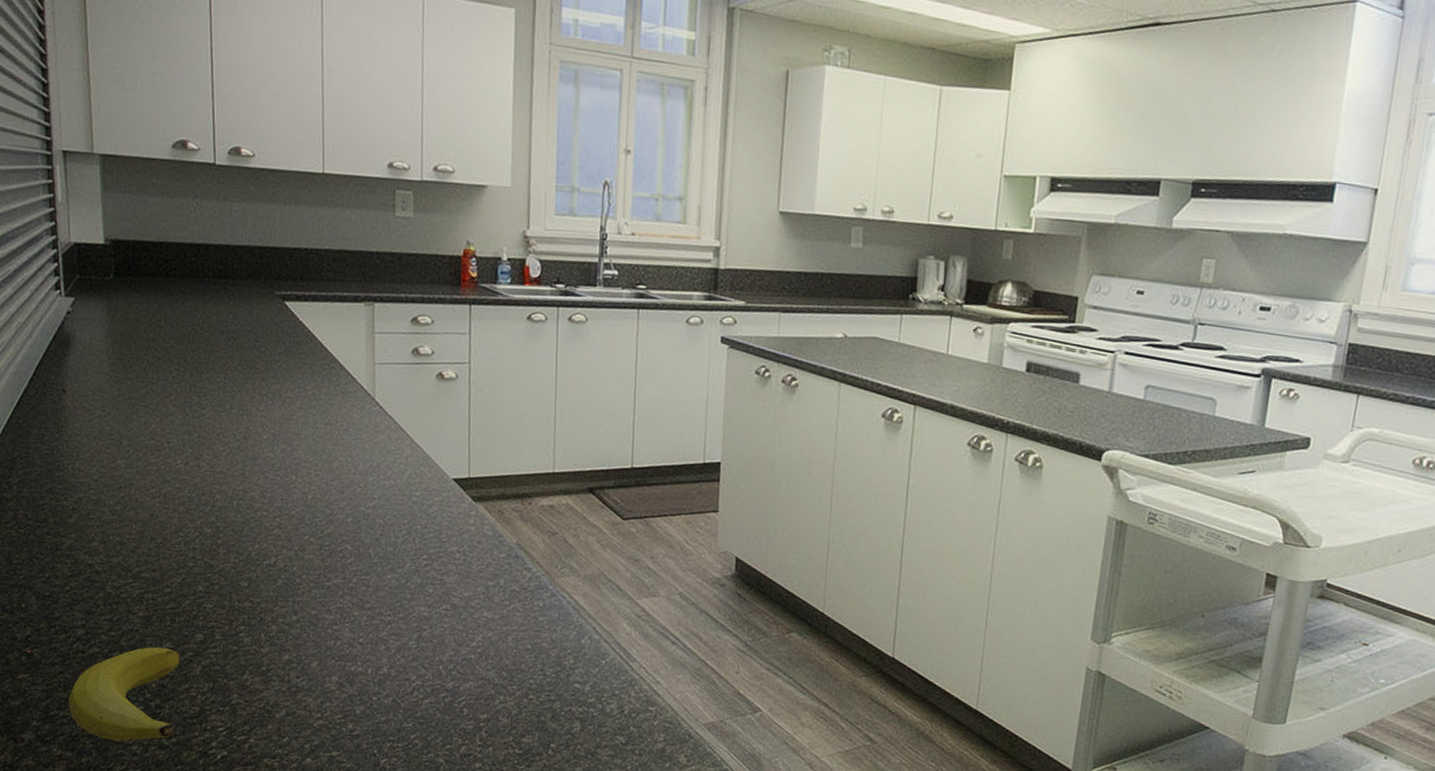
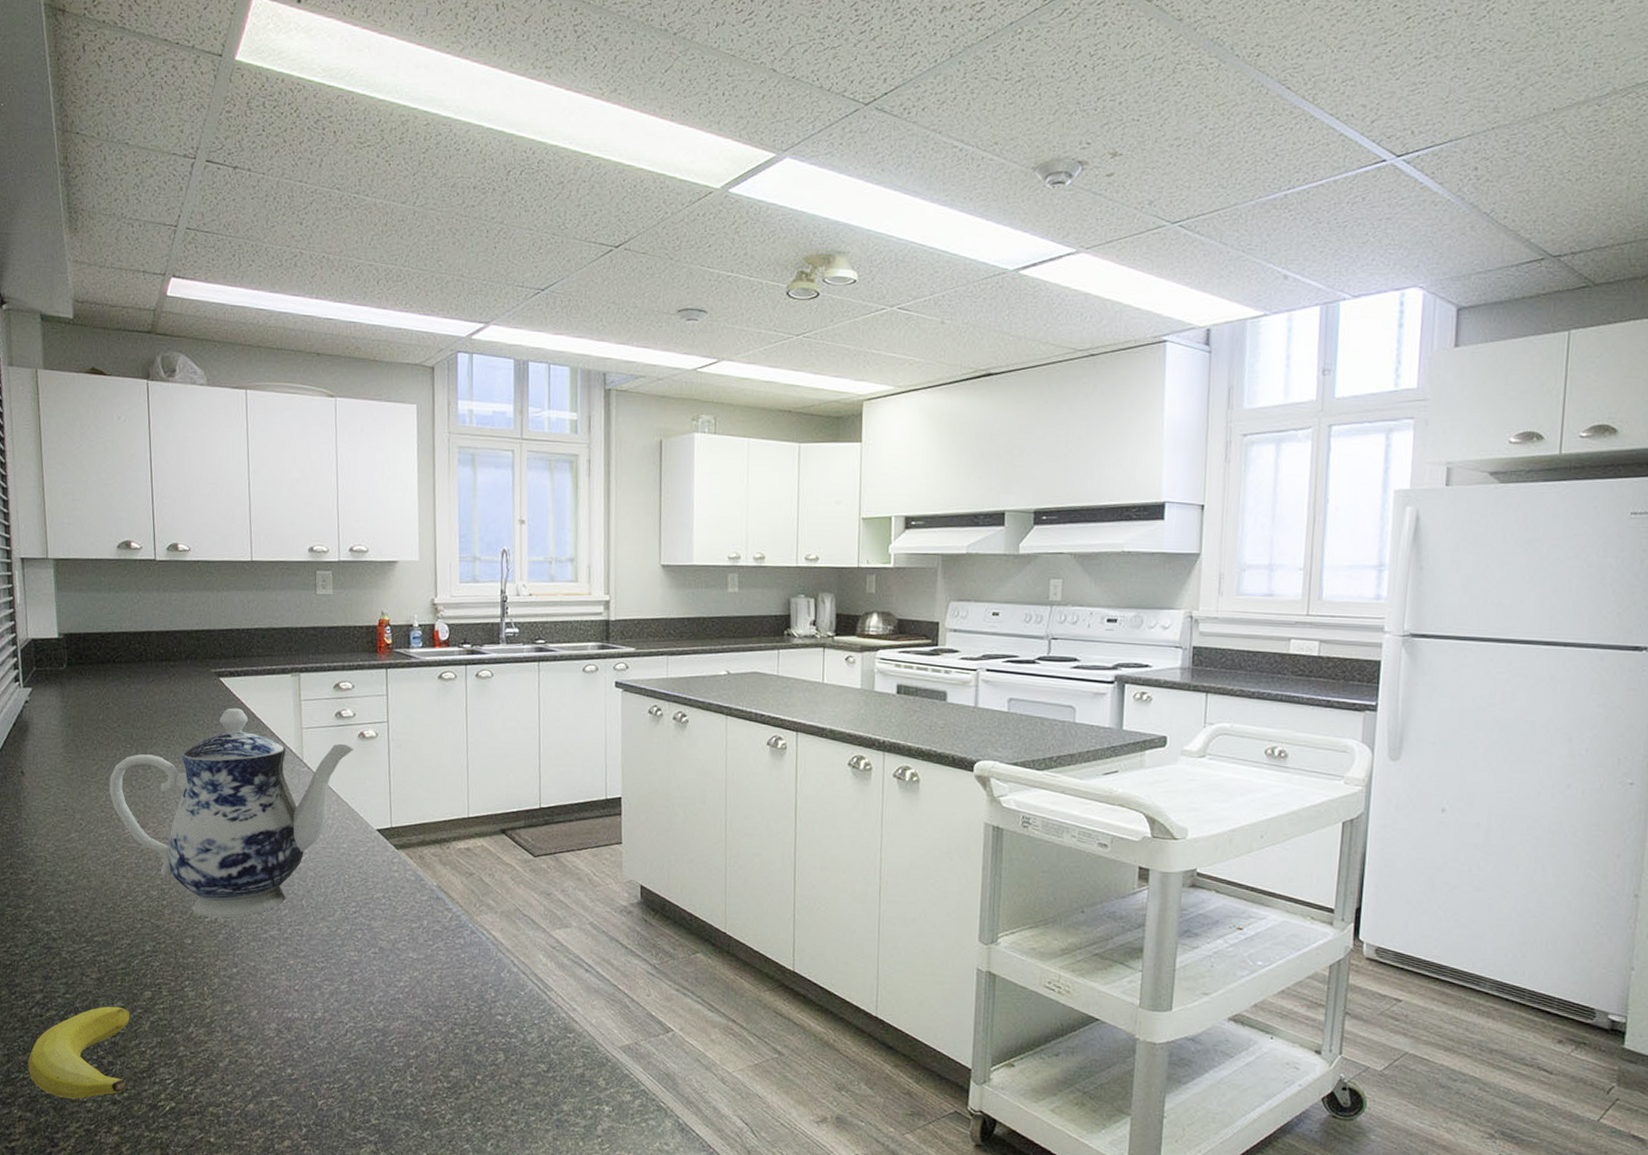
teapot: none [160,335,432,562] -> present [109,708,354,918]

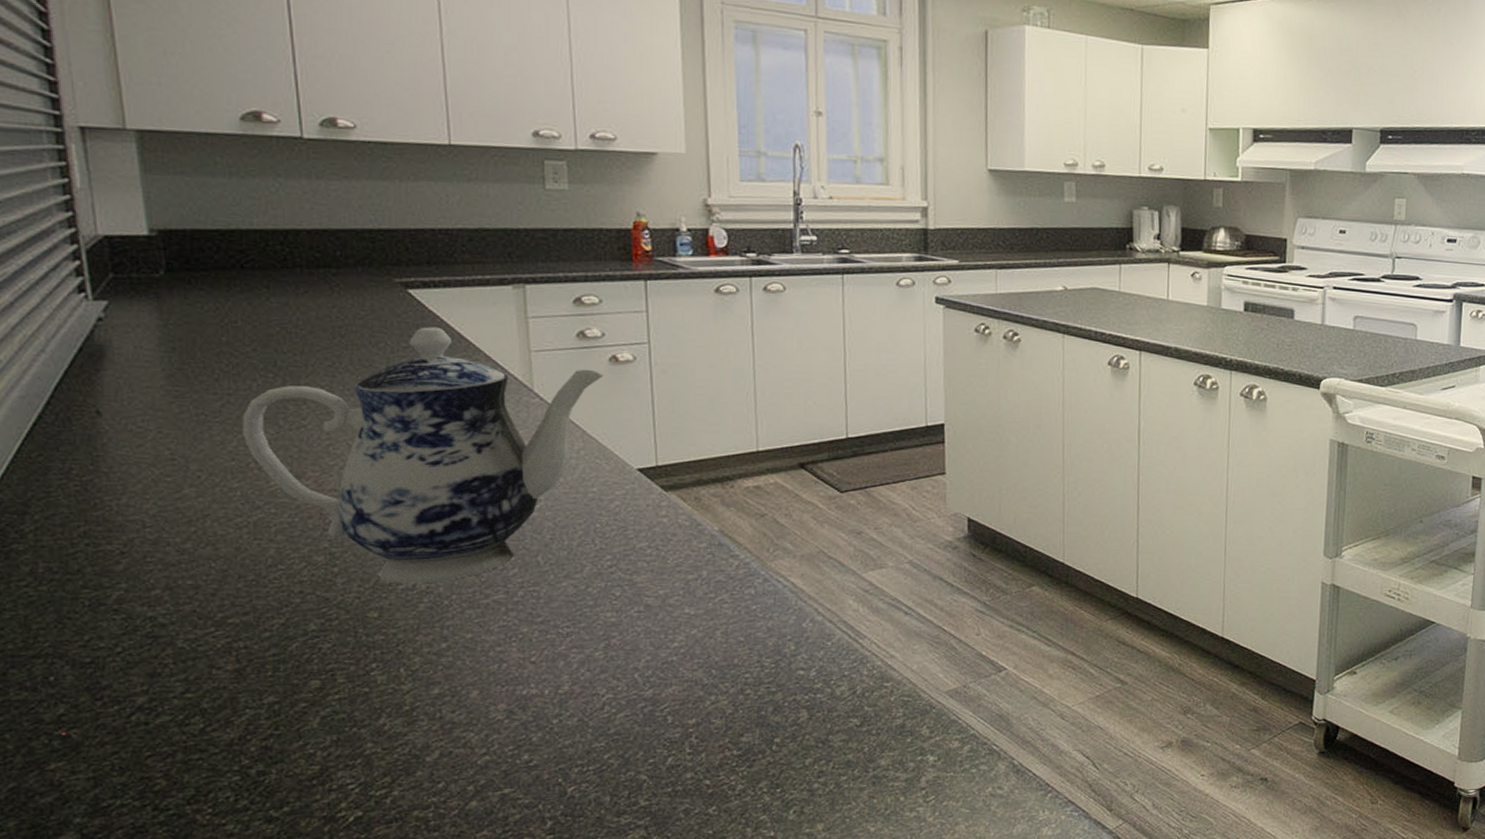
banana: present [28,1006,130,1099] -> none [128,702,289,823]

